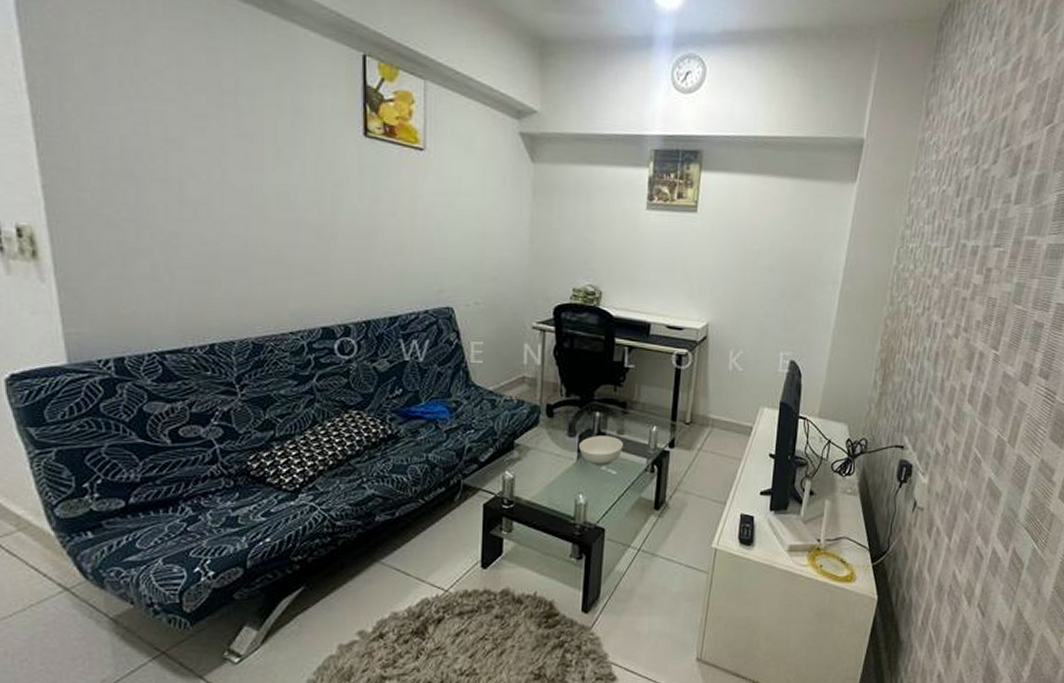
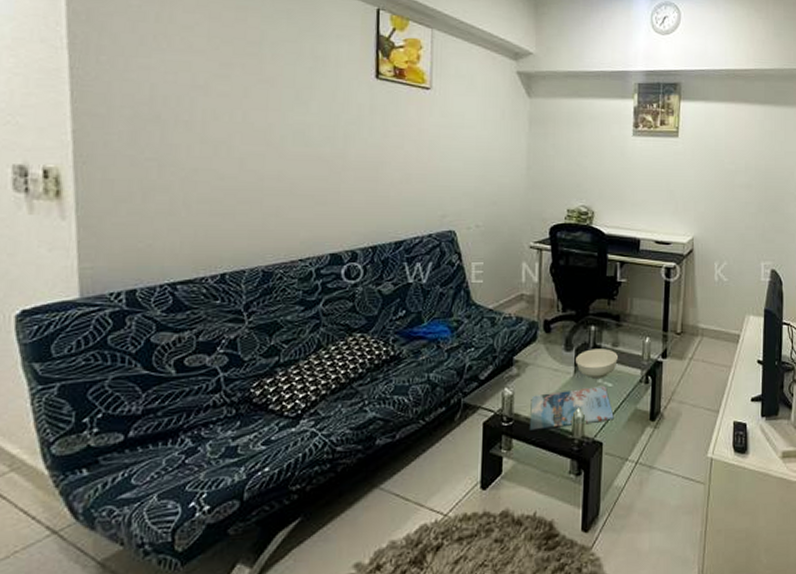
magazine: none [529,473,617,516] -> present [528,385,614,433]

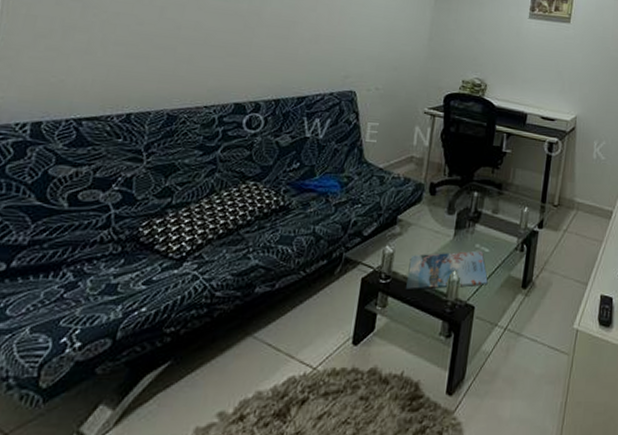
bowl: present [576,348,618,379] -> none [456,214,497,243]

